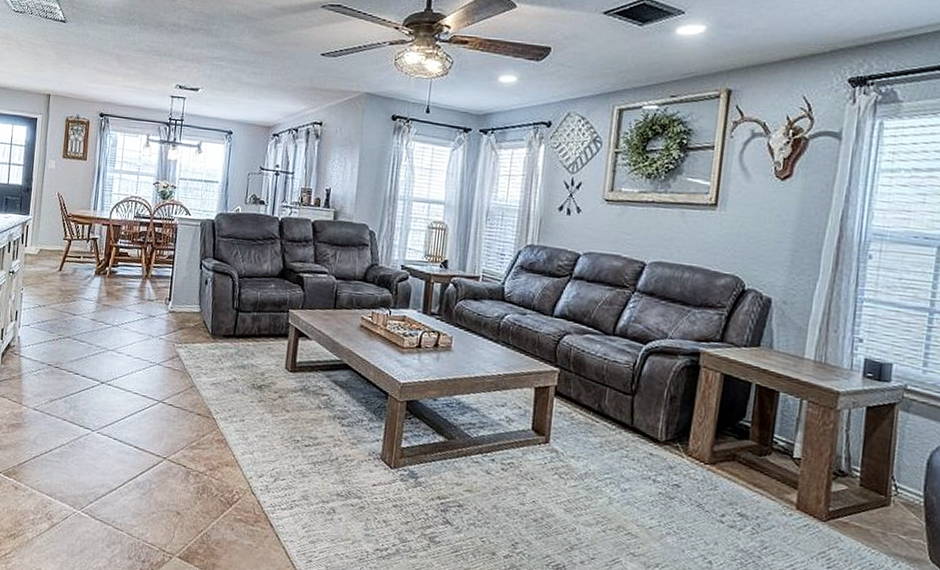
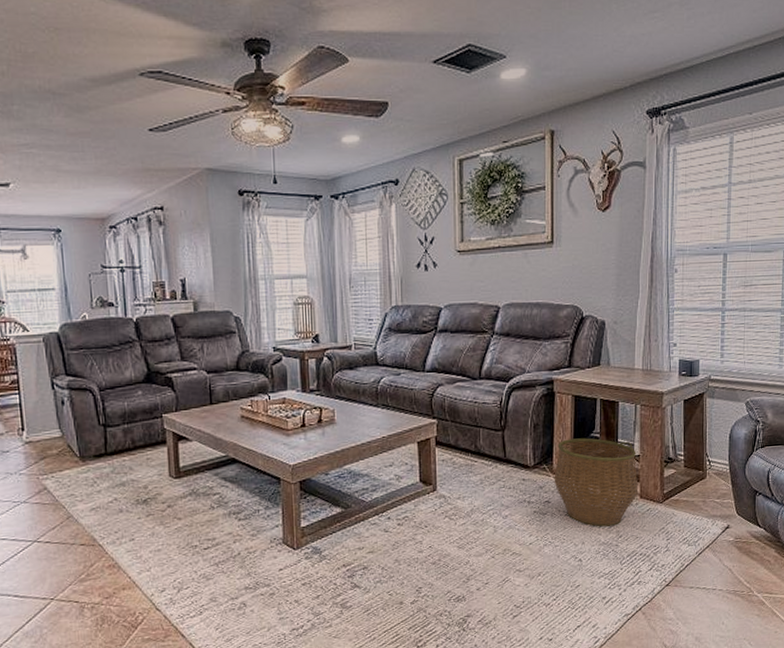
basket: none [687,420,797,533] -> present [554,438,639,527]

